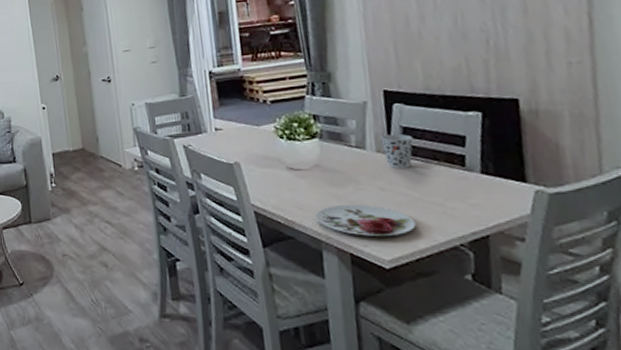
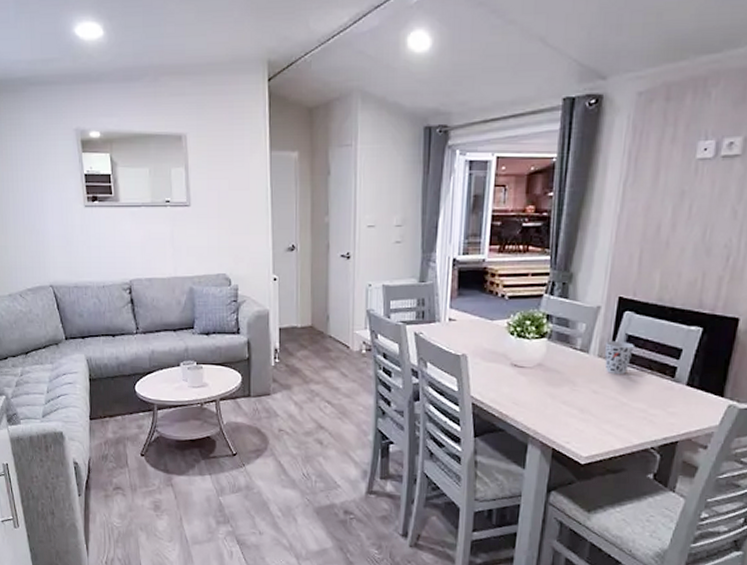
plate: present [315,204,416,236] -> none [528,403,617,435]

